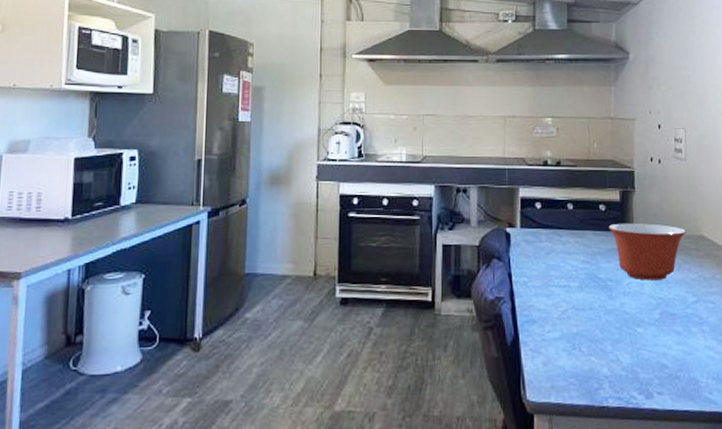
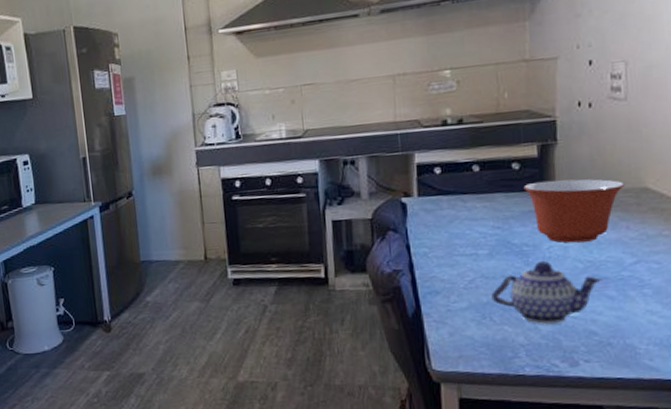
teapot: none [581,295,671,356] -> present [491,260,603,324]

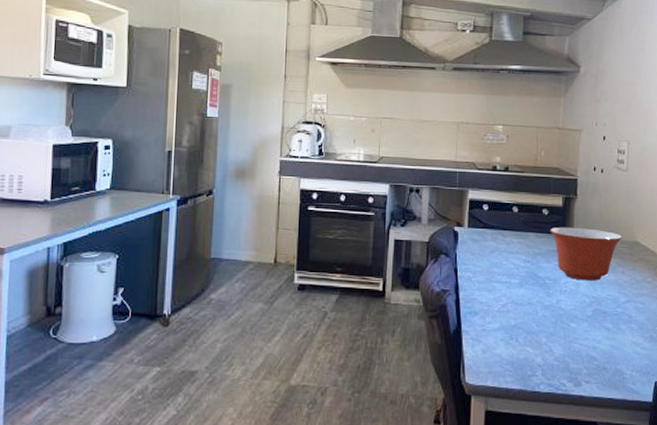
teapot: present [491,260,603,324] -> none [519,293,603,347]

